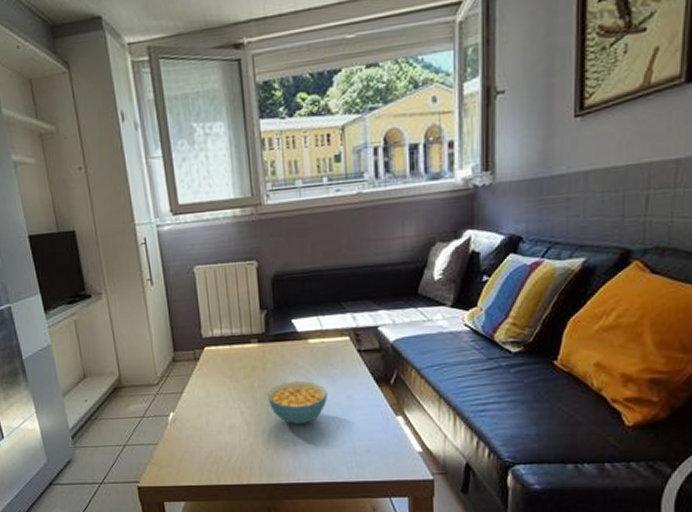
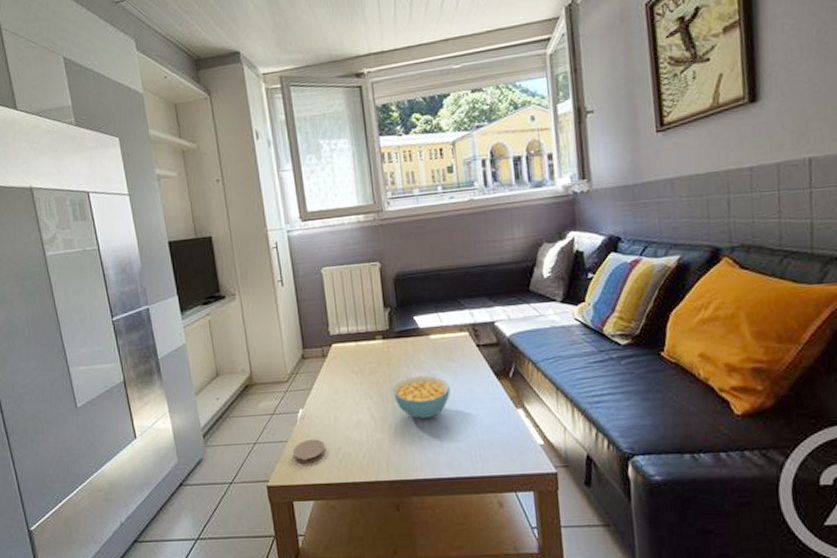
coaster: none [163,442,197,466] -> present [292,439,326,464]

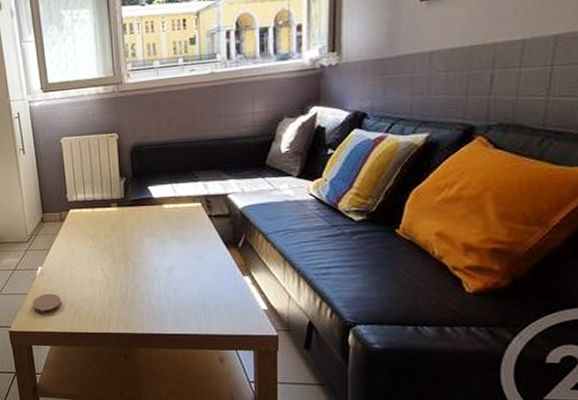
cereal bowl: present [392,375,450,420] -> none [124,241,180,282]

